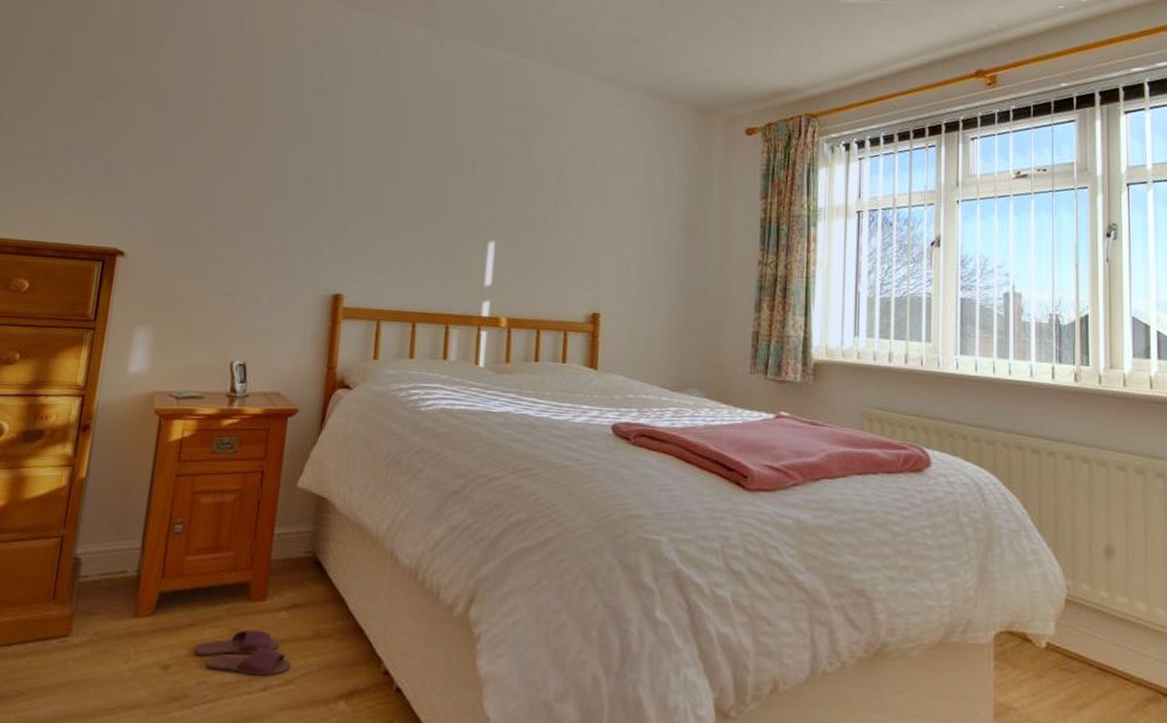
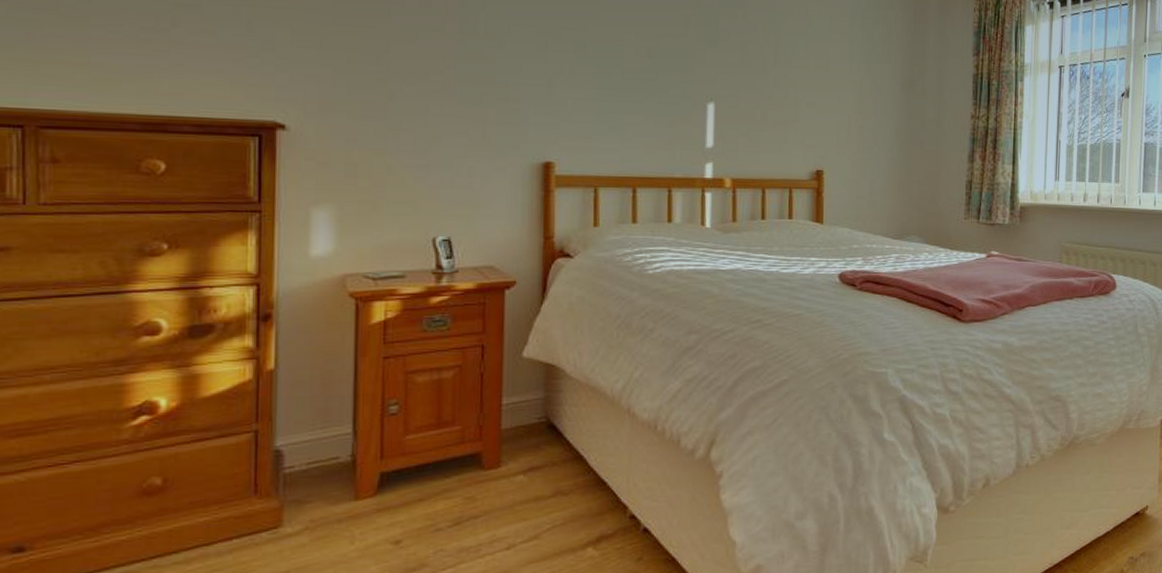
slippers: present [195,629,292,676] -> none [429,495,535,537]

